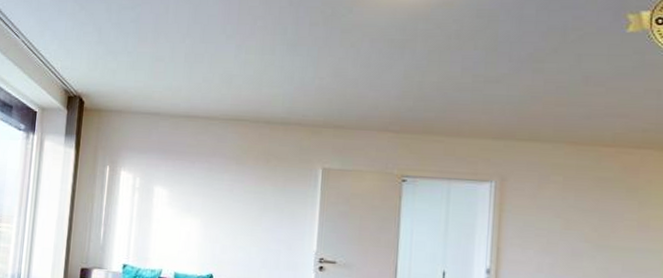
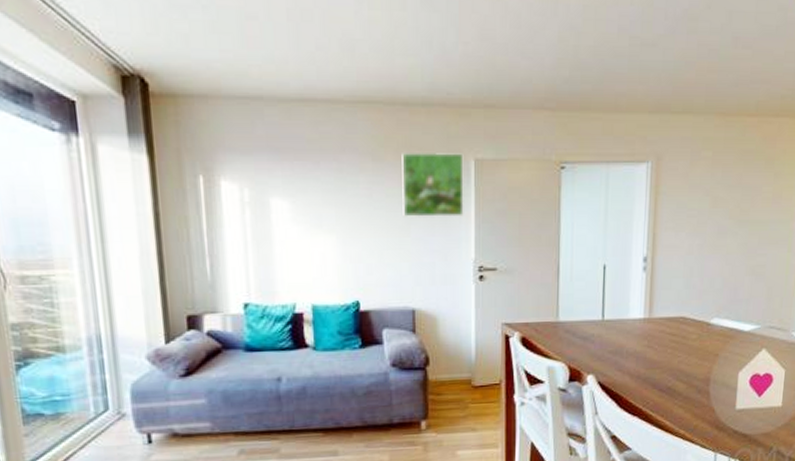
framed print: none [256,159,313,214] -> present [402,151,464,217]

